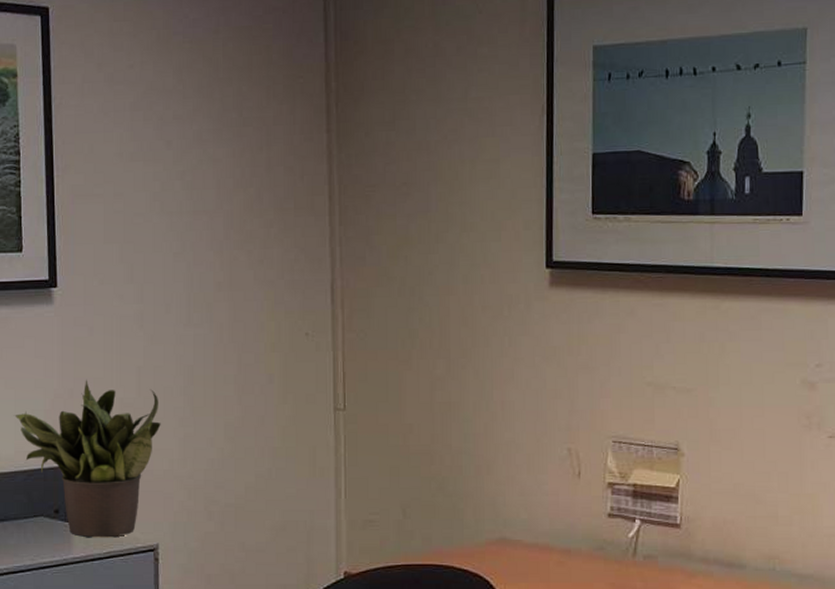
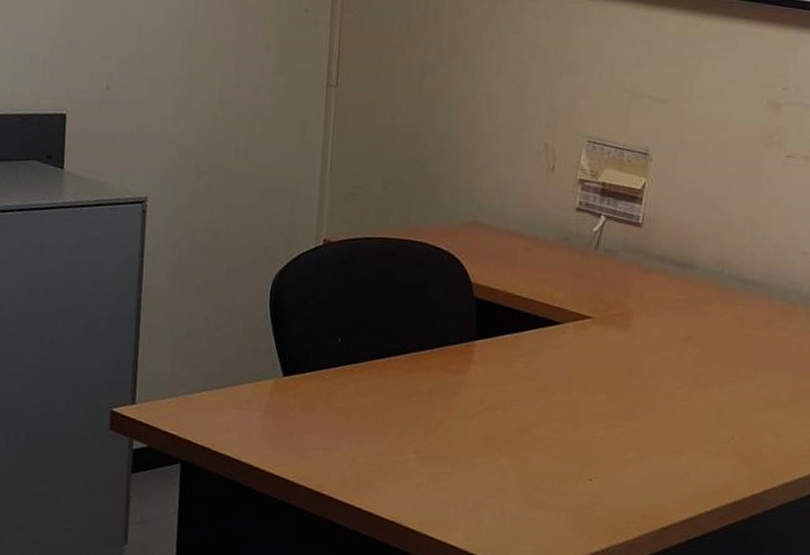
potted plant: present [13,379,161,538] -> none [12,31,157,187]

